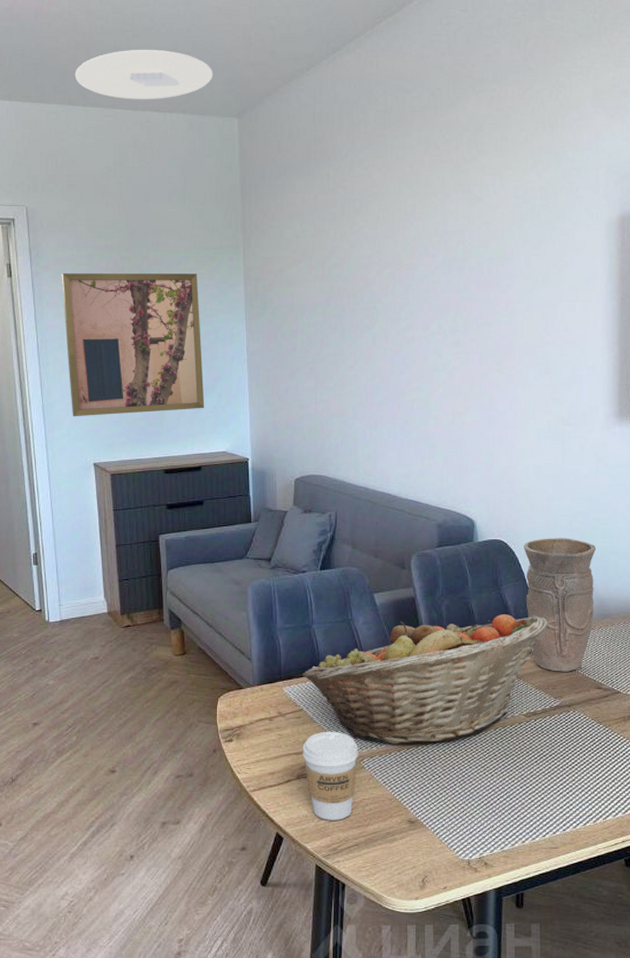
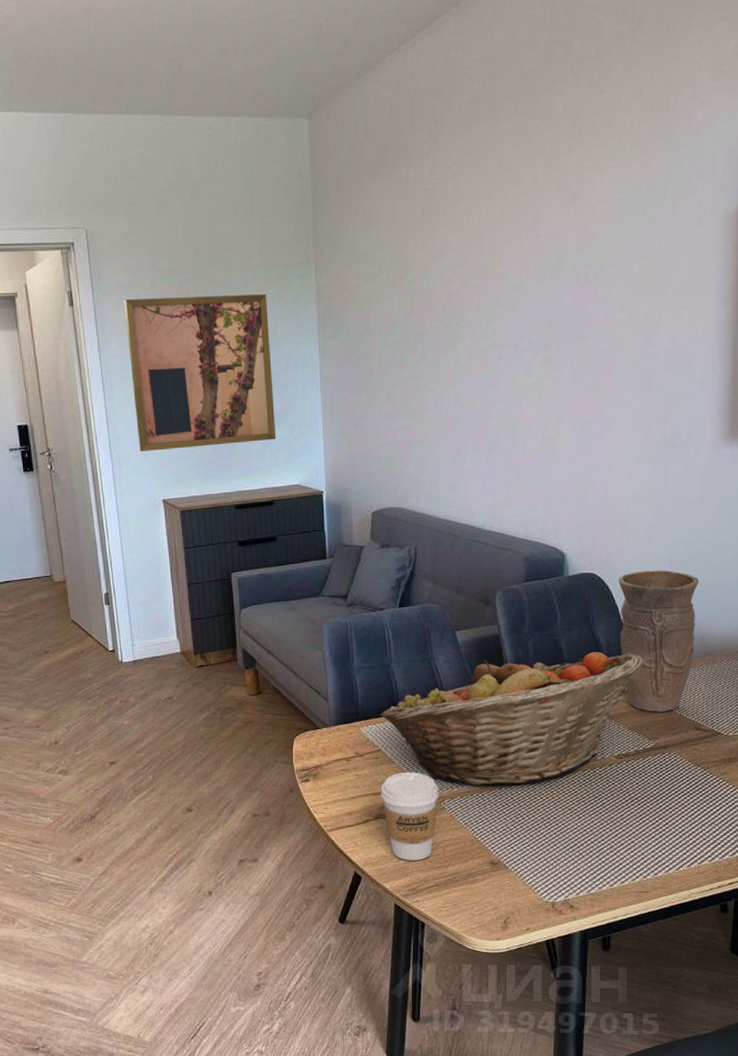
ceiling light: present [74,50,213,100] -> none [132,45,281,104]

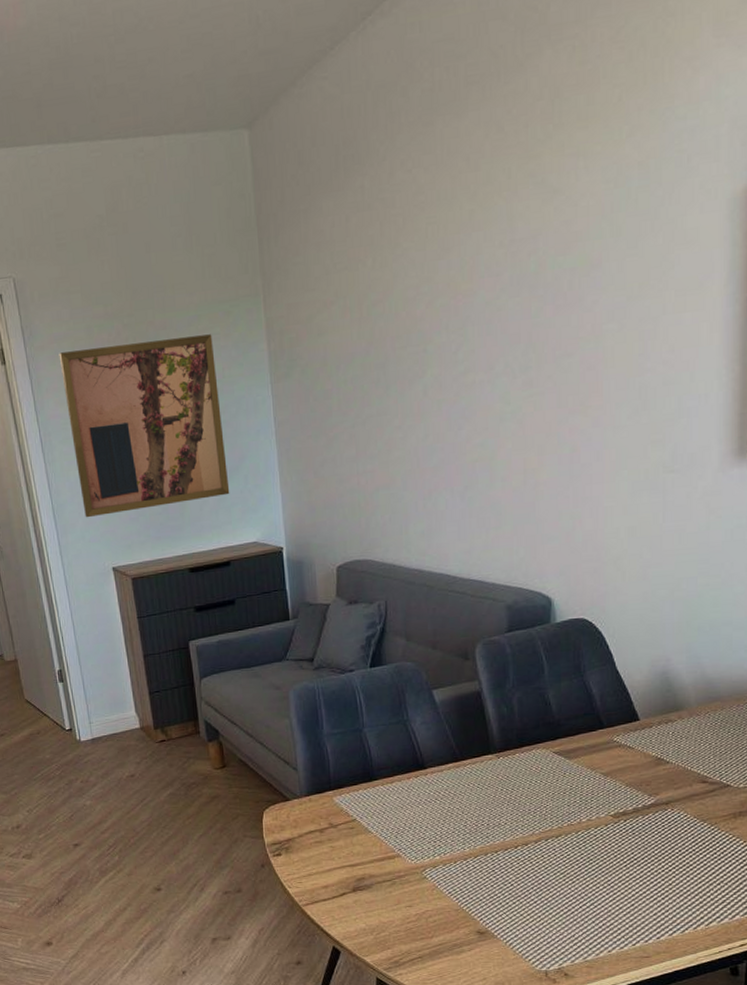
fruit basket: present [380,652,643,786] -> none [354,704,641,853]
coffee cup: present [380,772,438,861] -> none [357,841,419,933]
vase: present [619,570,700,712] -> none [612,610,705,766]

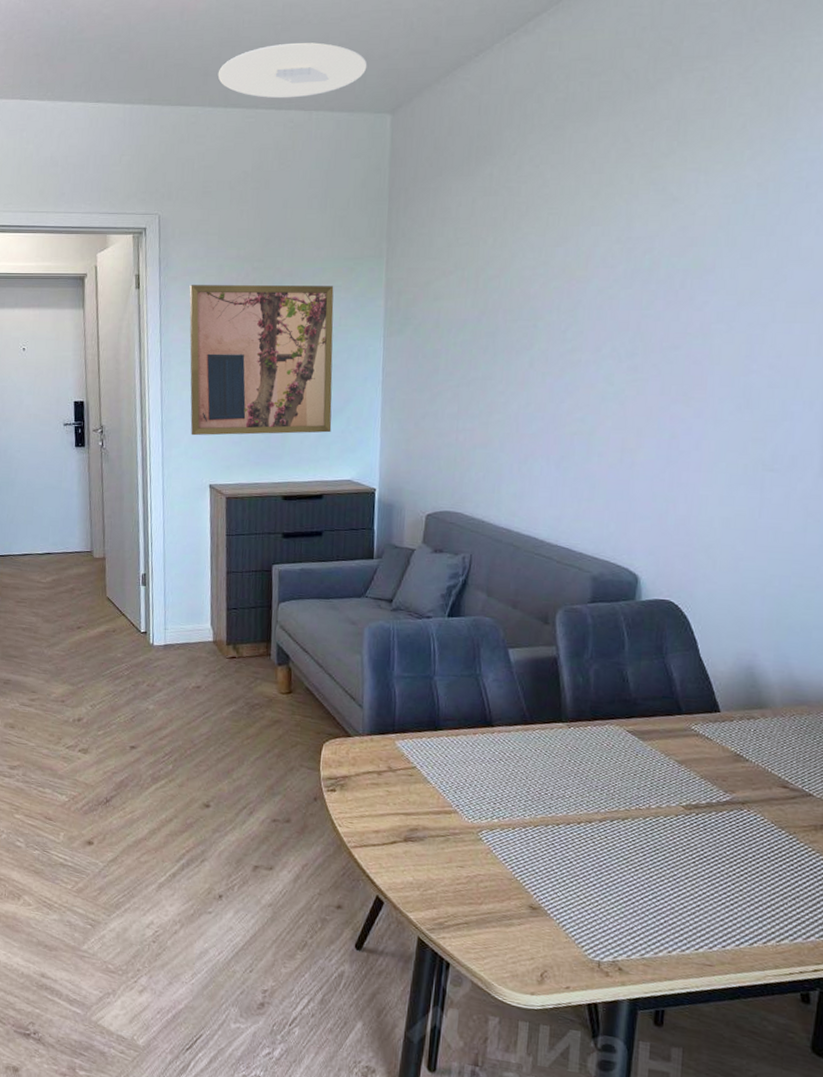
ceiling light: none [52,52,215,126] -> present [217,42,367,99]

